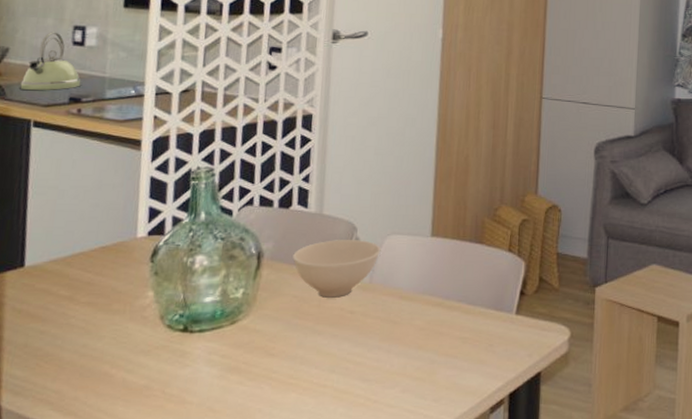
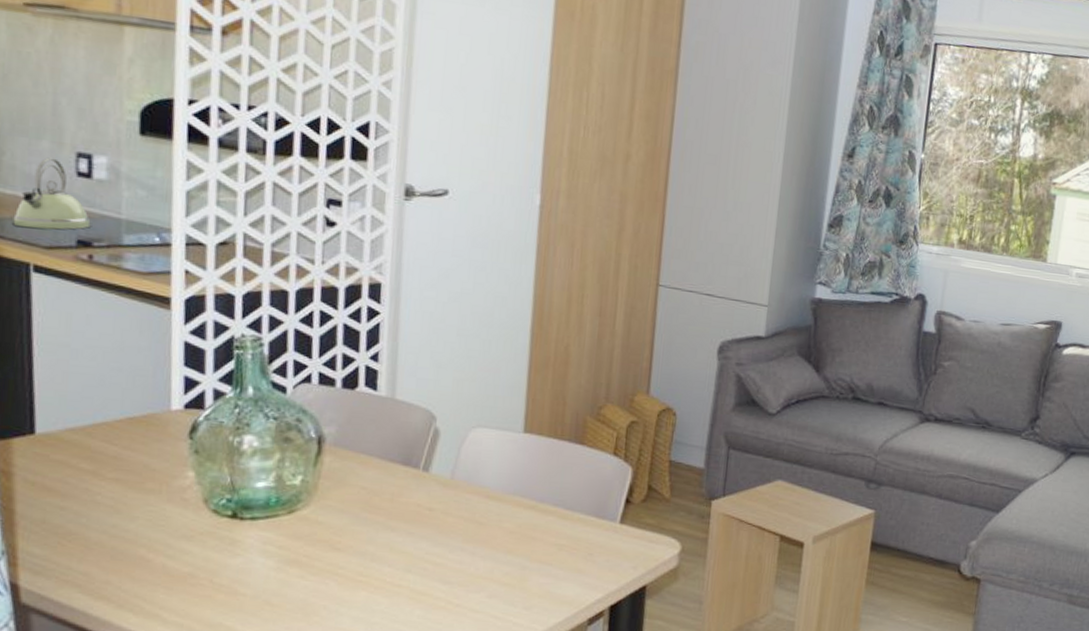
bowl: present [293,240,381,299] -> none [360,428,465,493]

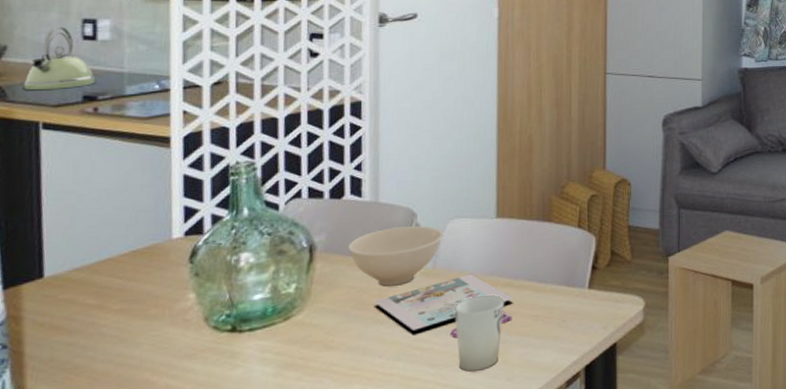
bowl: none [360,428,465,493] -> present [348,226,444,287]
magazine: none [385,490,538,557] -> present [374,274,514,338]
cup: none [471,514,526,596] -> present [454,294,504,373]

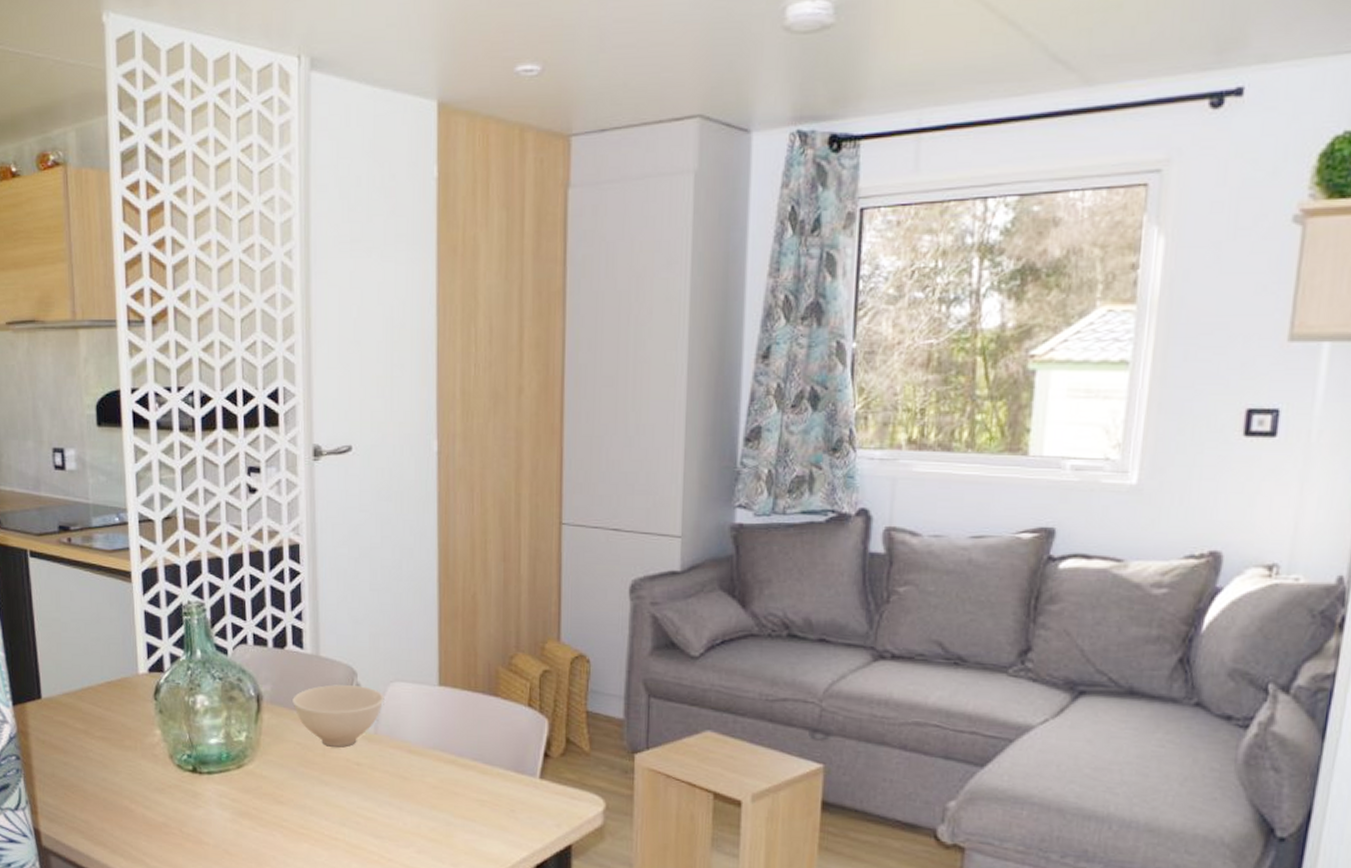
kettle: present [23,26,97,91] -> none [13,455,69,519]
magazine: present [374,274,514,338] -> none [319,745,459,812]
cup: present [454,294,504,373] -> none [397,769,448,852]

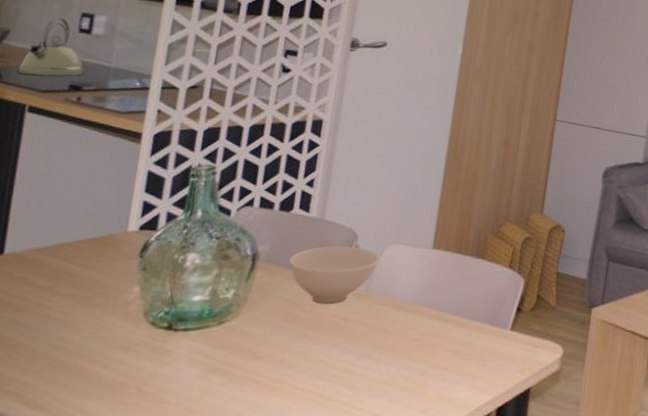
kettle: none [13,455,69,519] -> present [17,17,85,77]

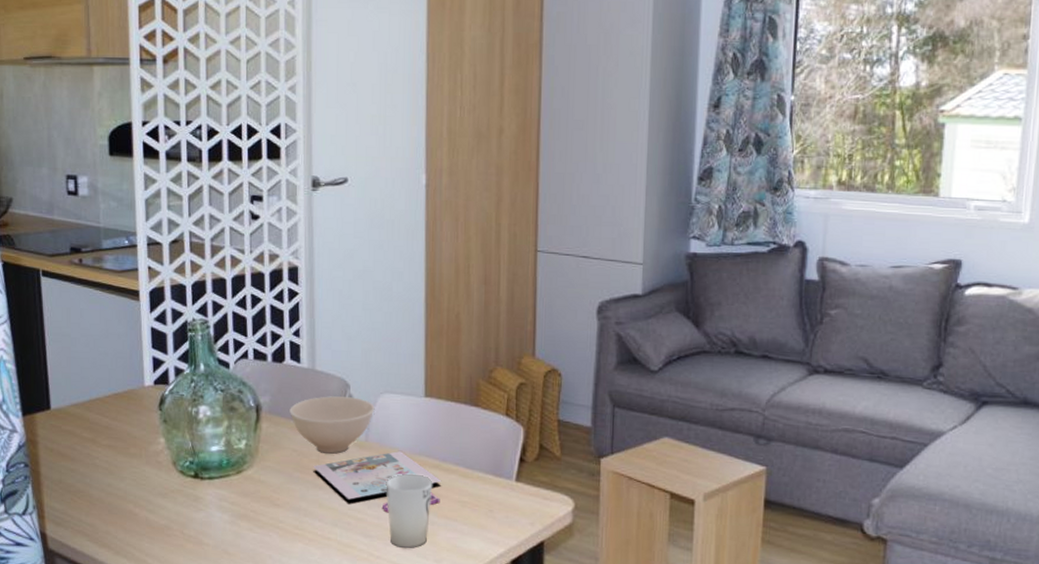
kettle: present [17,17,85,77] -> none [26,181,80,241]
magazine: none [304,301,439,364] -> present [313,451,442,513]
cup: none [376,323,428,400] -> present [386,473,432,549]

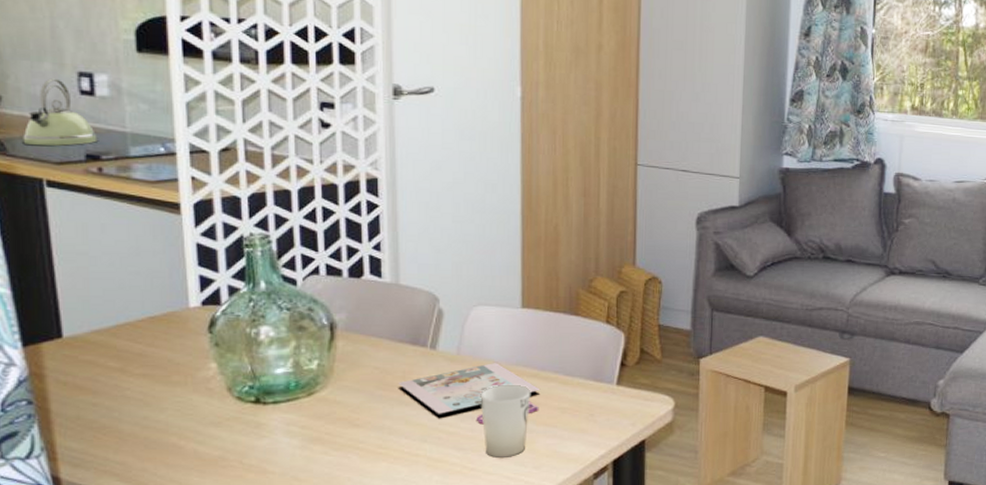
kettle: none [26,181,80,241] -> present [23,78,99,147]
bowl: present [289,396,375,455] -> none [370,311,467,370]

